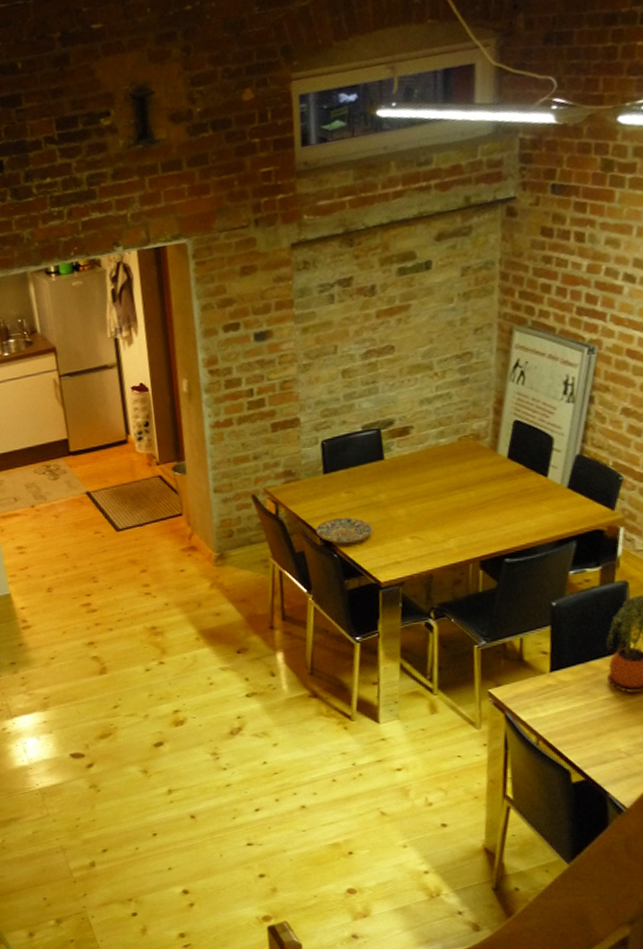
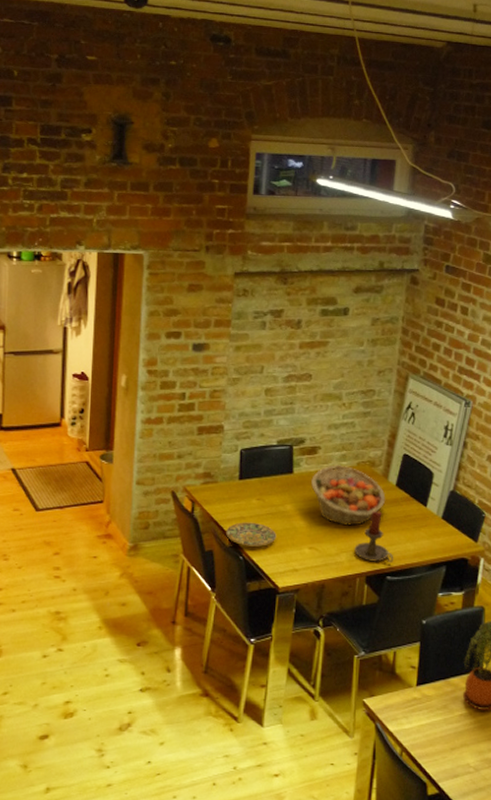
fruit basket: none [406,443,497,509] -> present [311,465,386,526]
candle holder: none [463,488,513,545] -> present [354,511,394,563]

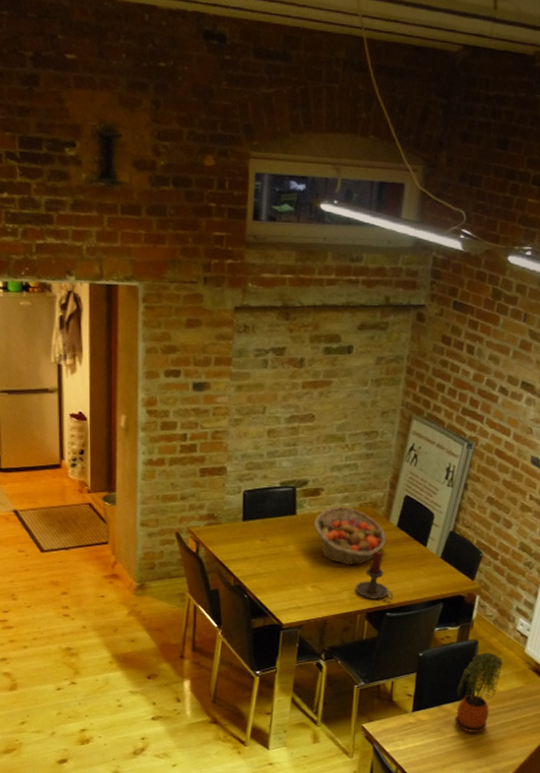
plate: present [226,522,277,547] -> none [231,562,280,585]

